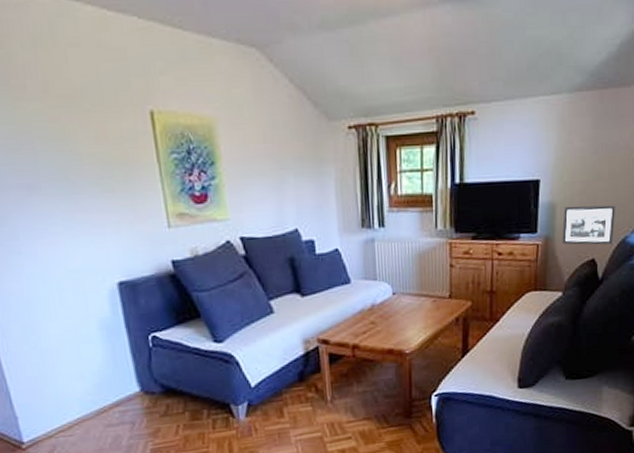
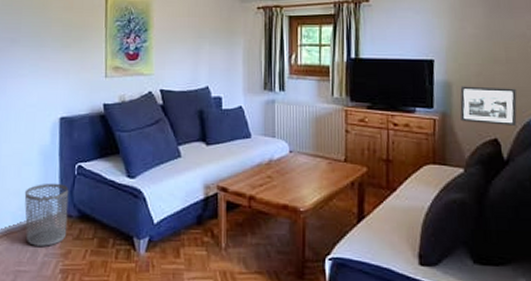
waste bin: none [90,359,152,431] -> present [24,183,69,246]

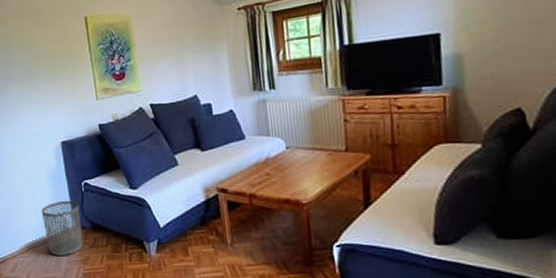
picture frame: present [460,86,517,126] -> none [473,50,545,95]

